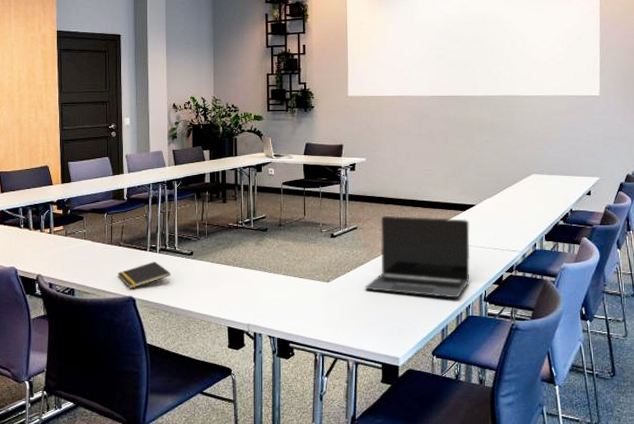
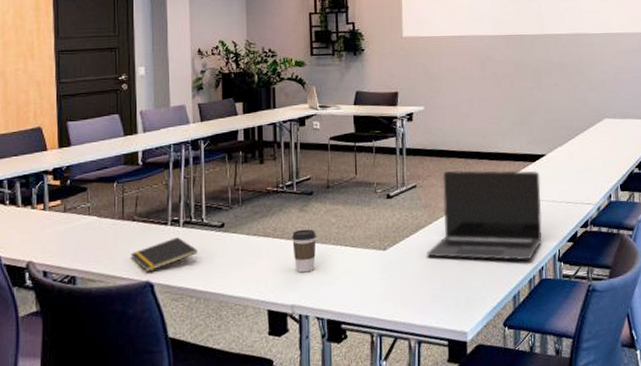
coffee cup: none [249,260,270,297] -> present [292,229,316,273]

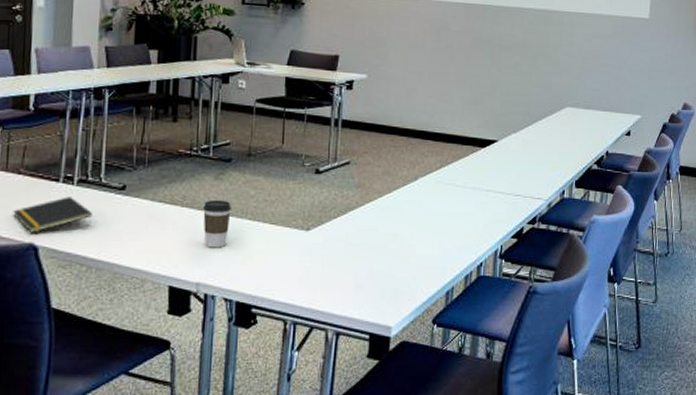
laptop: present [427,170,542,261] -> none [355,148,489,254]

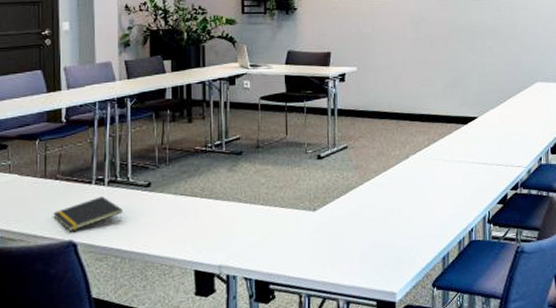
coffee cup: present [203,199,231,248] -> none [220,189,245,233]

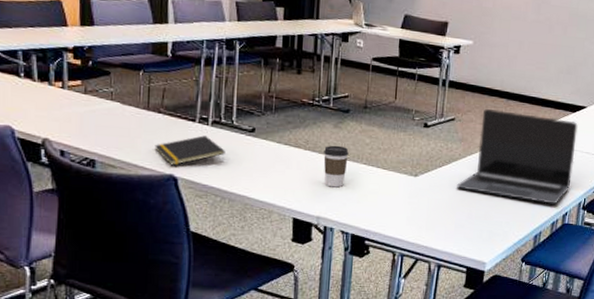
coffee cup: none [220,189,245,233] -> present [323,145,349,188]
laptop: none [357,131,473,222] -> present [457,108,578,204]

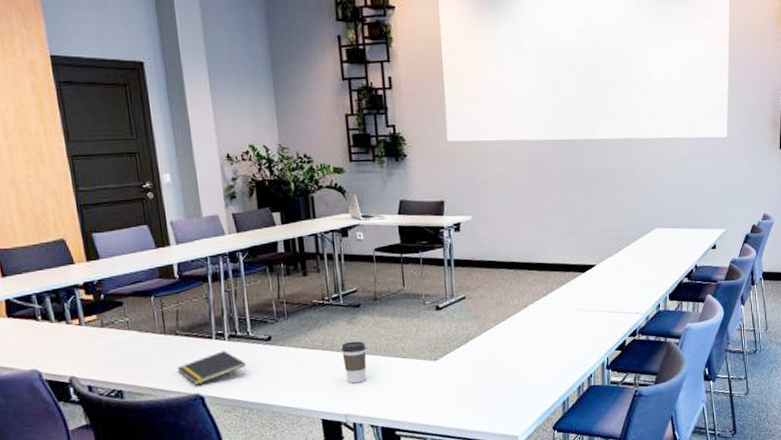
laptop: present [457,108,578,204] -> none [477,281,592,369]

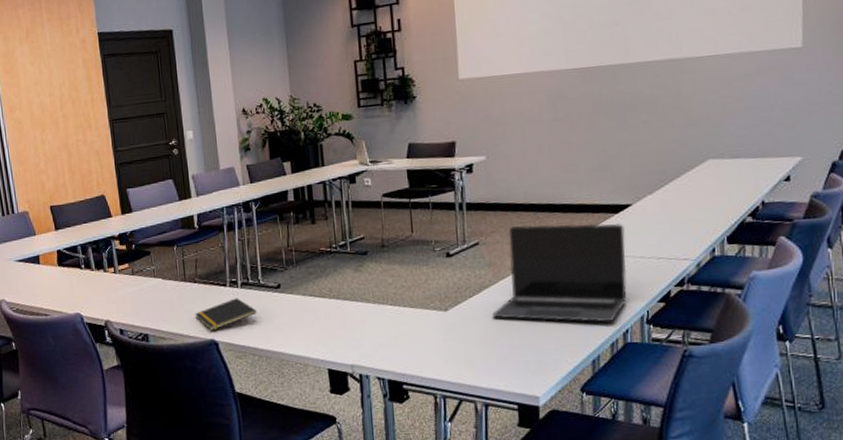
coffee cup: present [341,341,367,384] -> none [348,289,373,333]
laptop: none [477,281,592,369] -> present [492,223,627,323]

